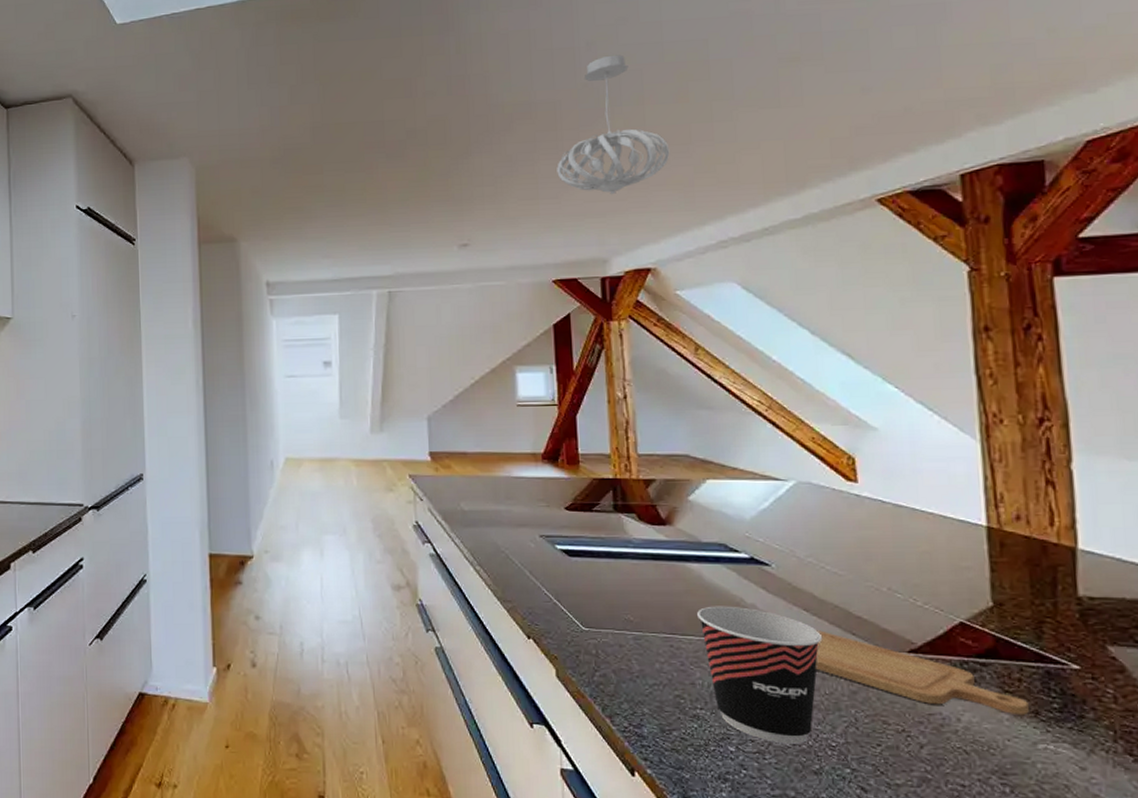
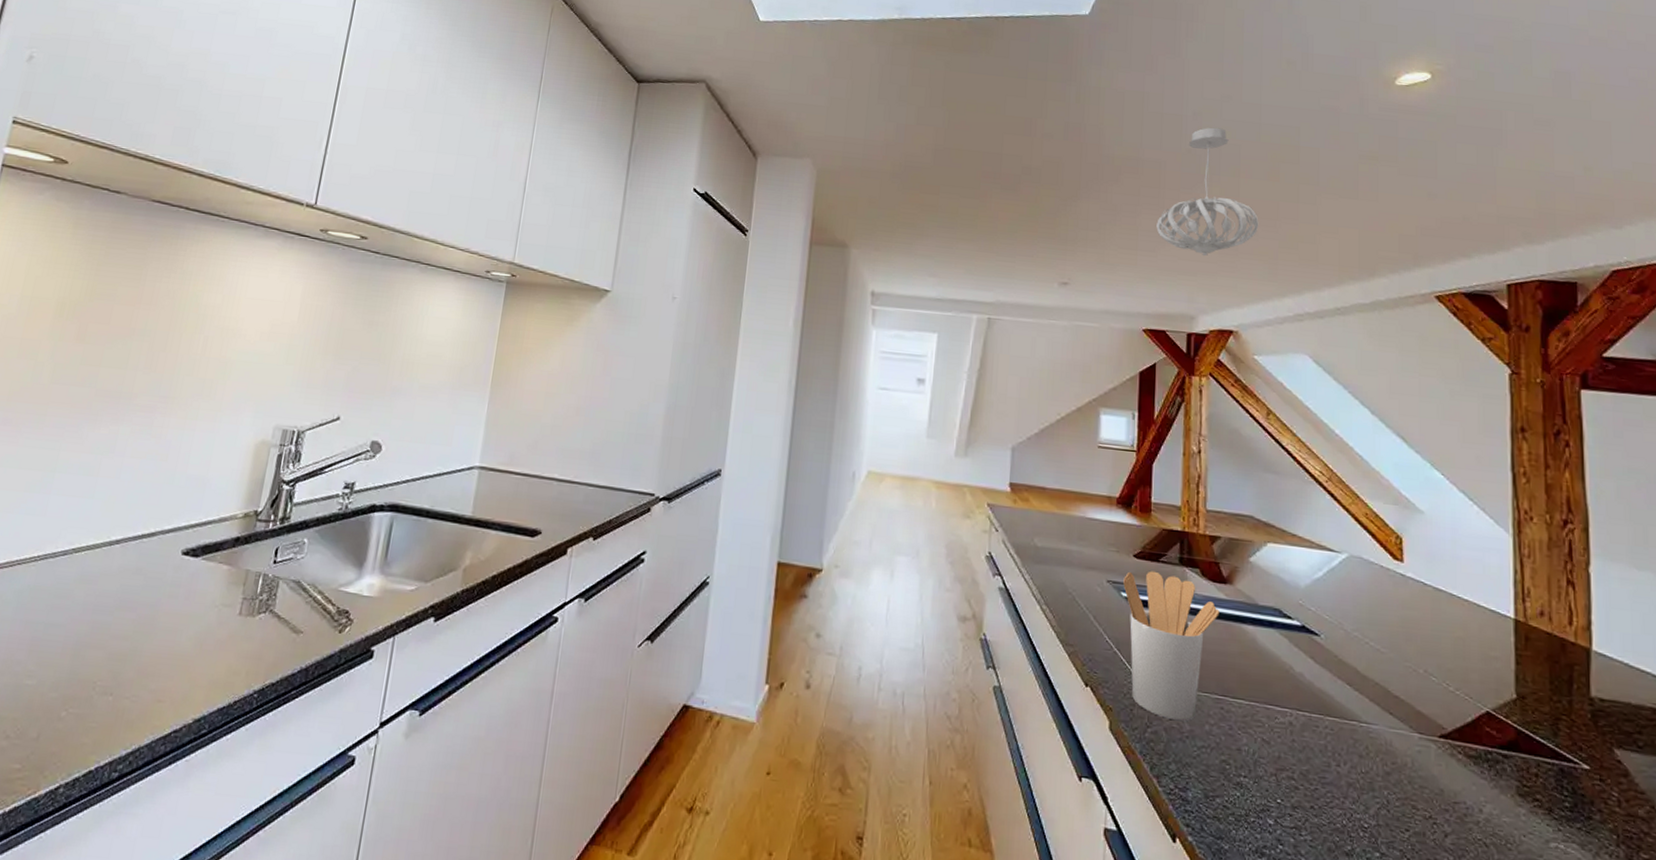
utensil holder: none [557,521,661,663] -> present [1123,571,1220,722]
cup: present [697,606,823,744] -> none [1249,671,1363,823]
chopping board: present [815,629,1030,716] -> none [1354,704,1545,812]

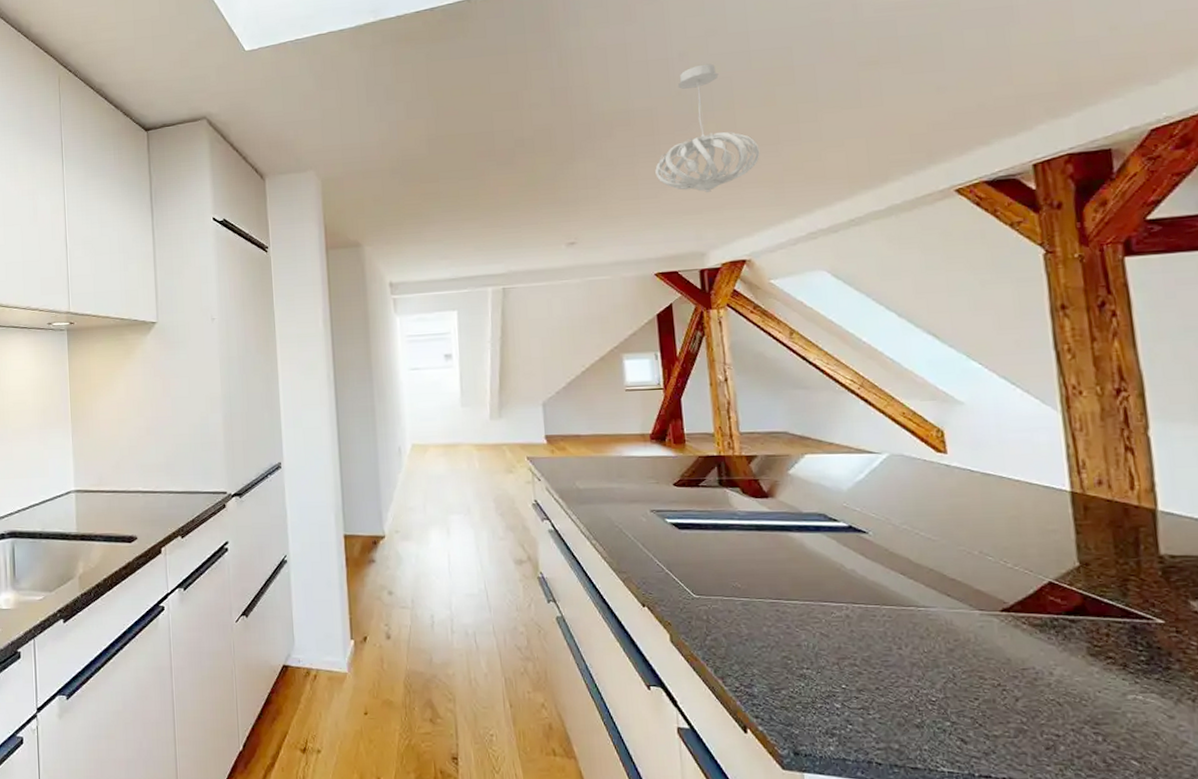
utensil holder: present [1123,571,1220,722] -> none [666,496,765,627]

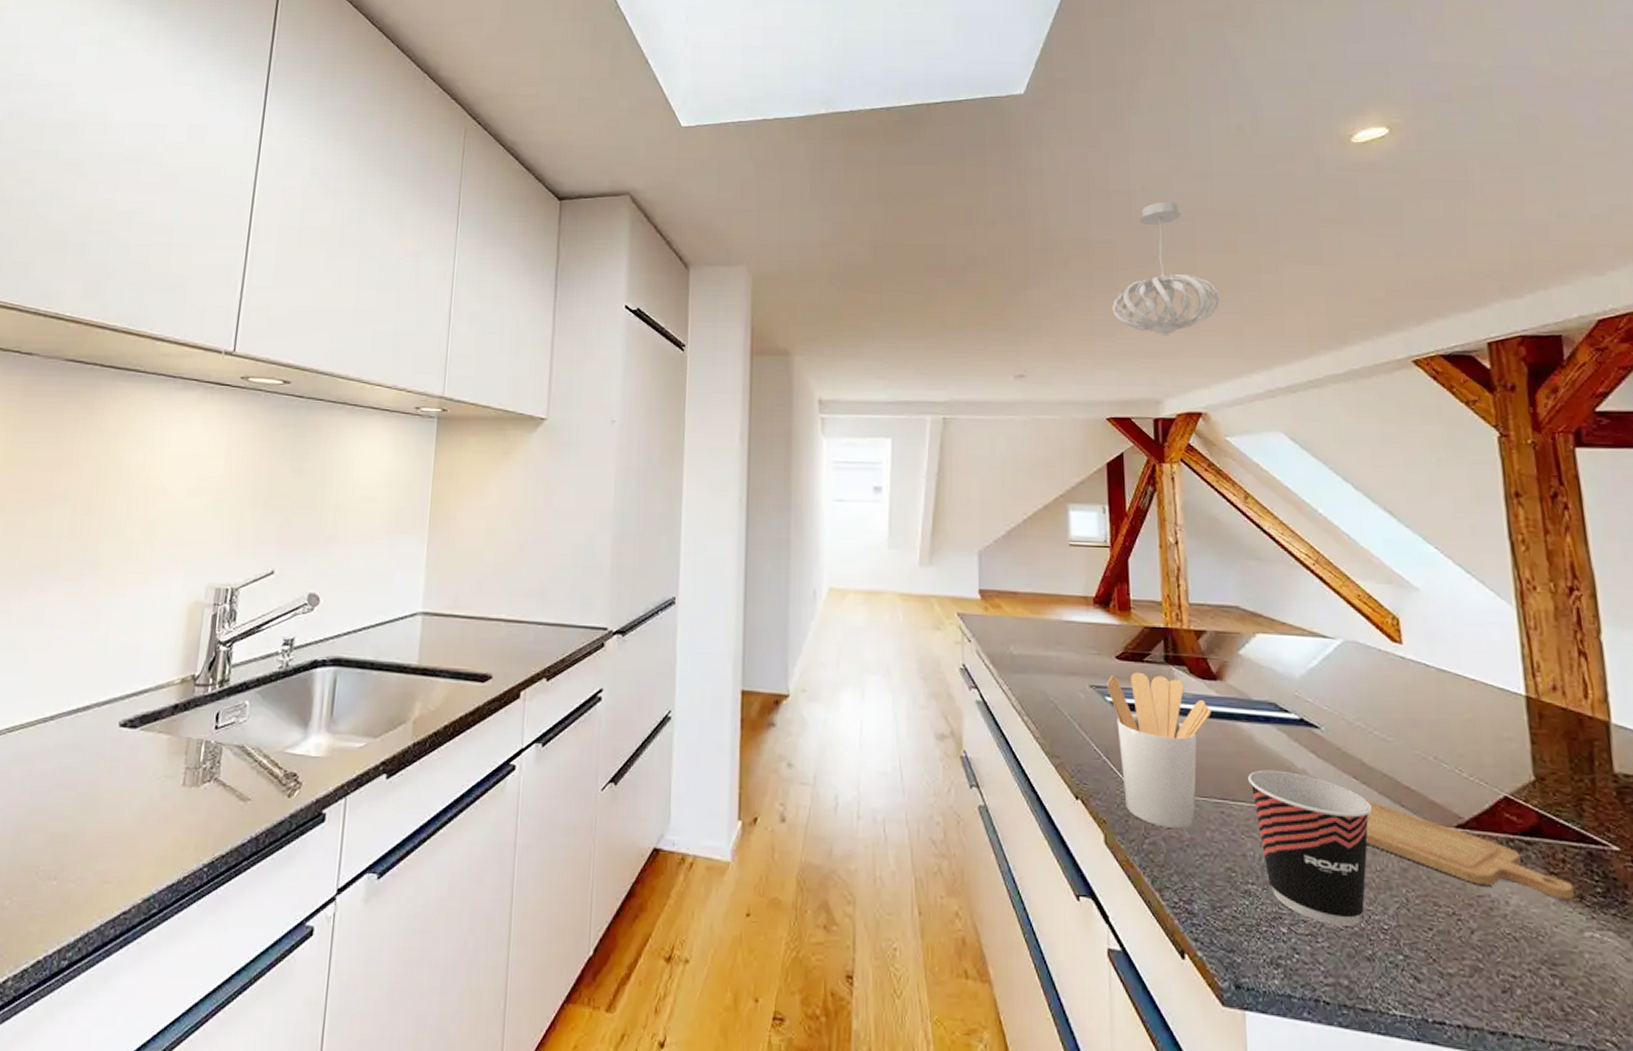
utensil holder: none [666,496,765,627] -> present [1107,672,1212,830]
cup: none [800,571,920,700] -> present [1248,770,1373,926]
chopping board: none [912,591,1119,668] -> present [1365,799,1575,900]

